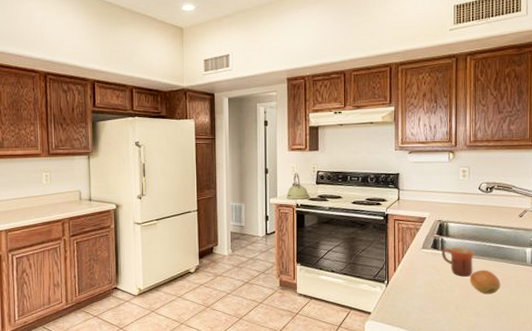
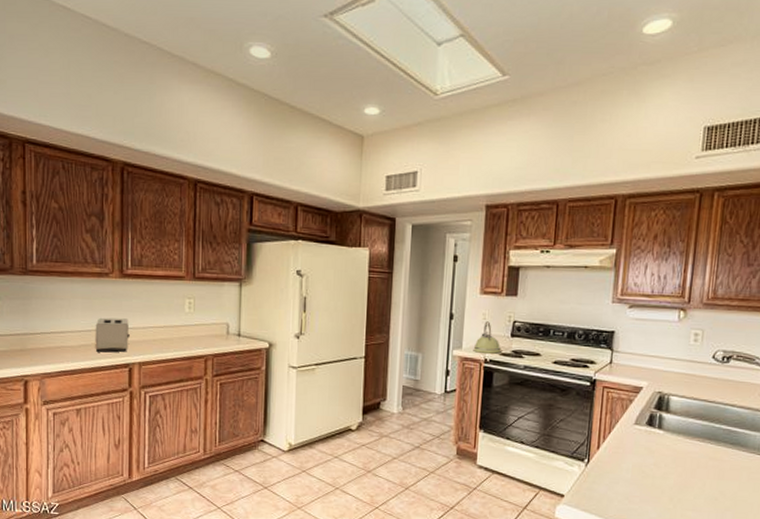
mug: present [442,247,474,277] -> none [658,425,699,463]
fruit: present [470,270,501,294] -> none [690,456,729,487]

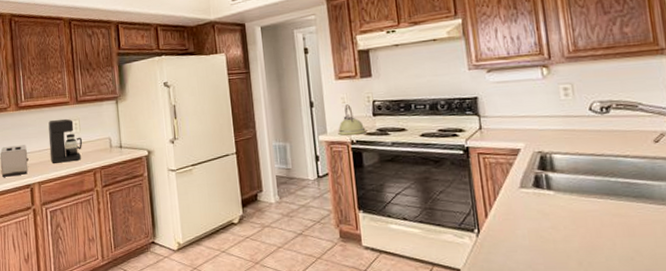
coffee maker: none [155,295,196,345] -> present [48,119,83,163]

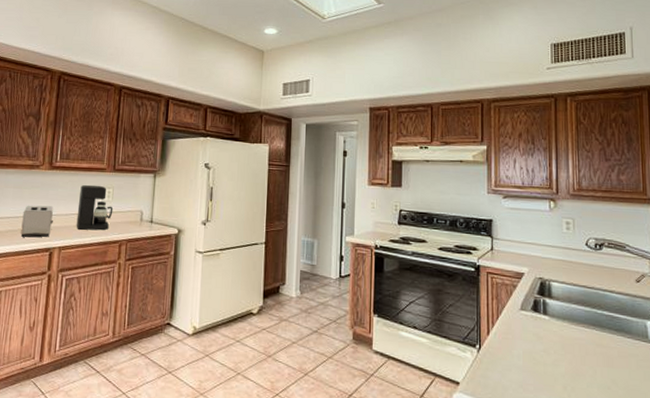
kettle: present [338,104,366,136] -> none [364,210,390,241]

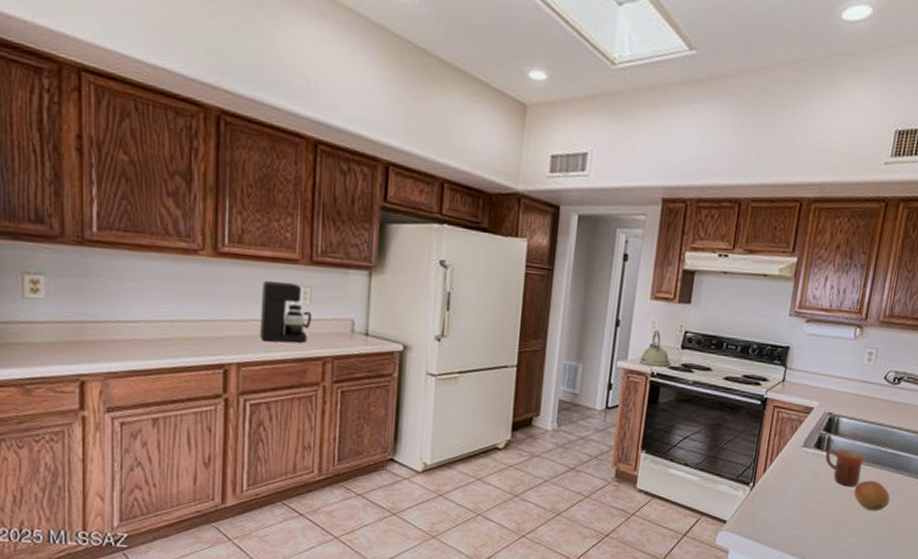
toaster: present [21,205,53,238] -> none [178,305,225,350]
kettle: none [364,210,390,241] -> present [639,330,670,368]
mug: none [544,311,583,350] -> present [825,448,866,487]
fruit: none [579,342,618,375] -> present [853,480,890,511]

